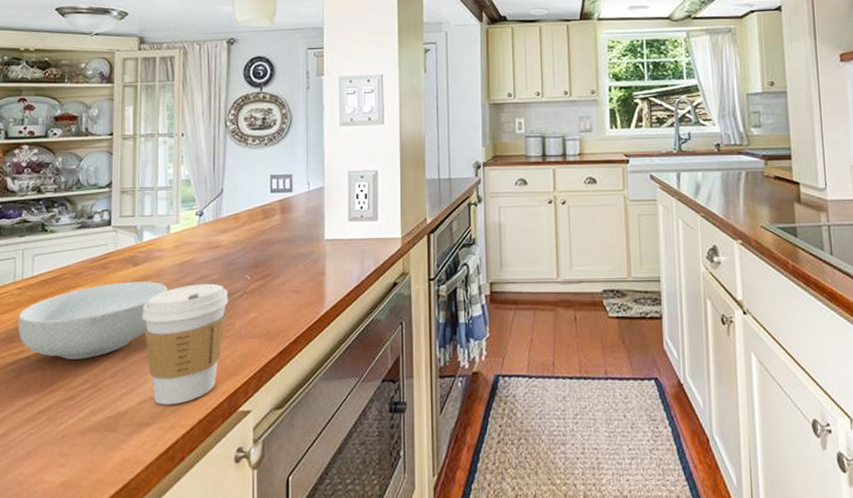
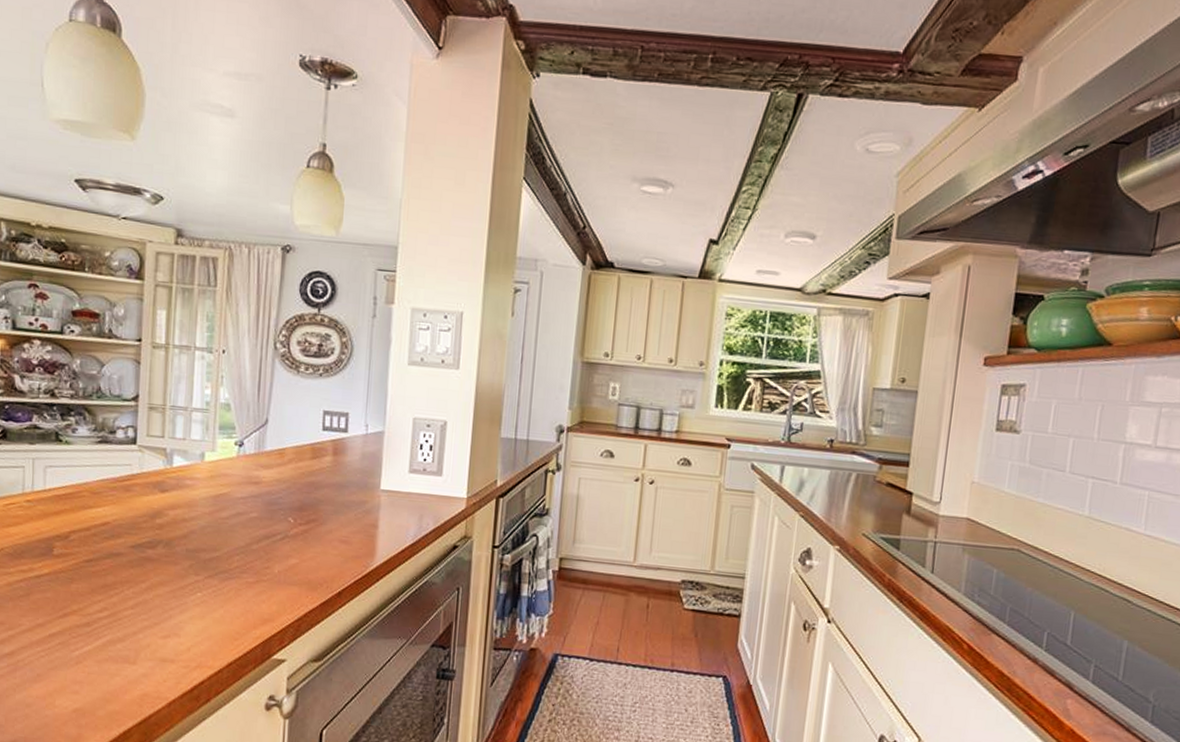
cereal bowl: present [18,281,168,359] -> none [27,508,200,586]
coffee cup: present [142,283,229,405] -> none [169,520,268,645]

